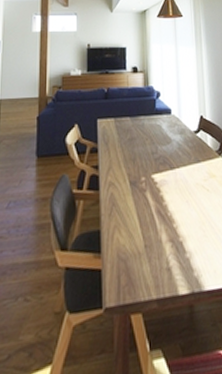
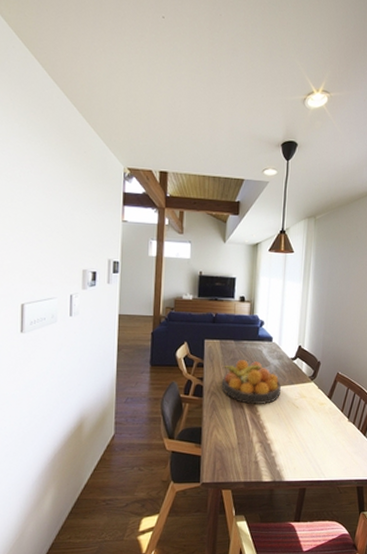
fruit bowl: none [119,139,187,193] -> present [222,360,281,404]

